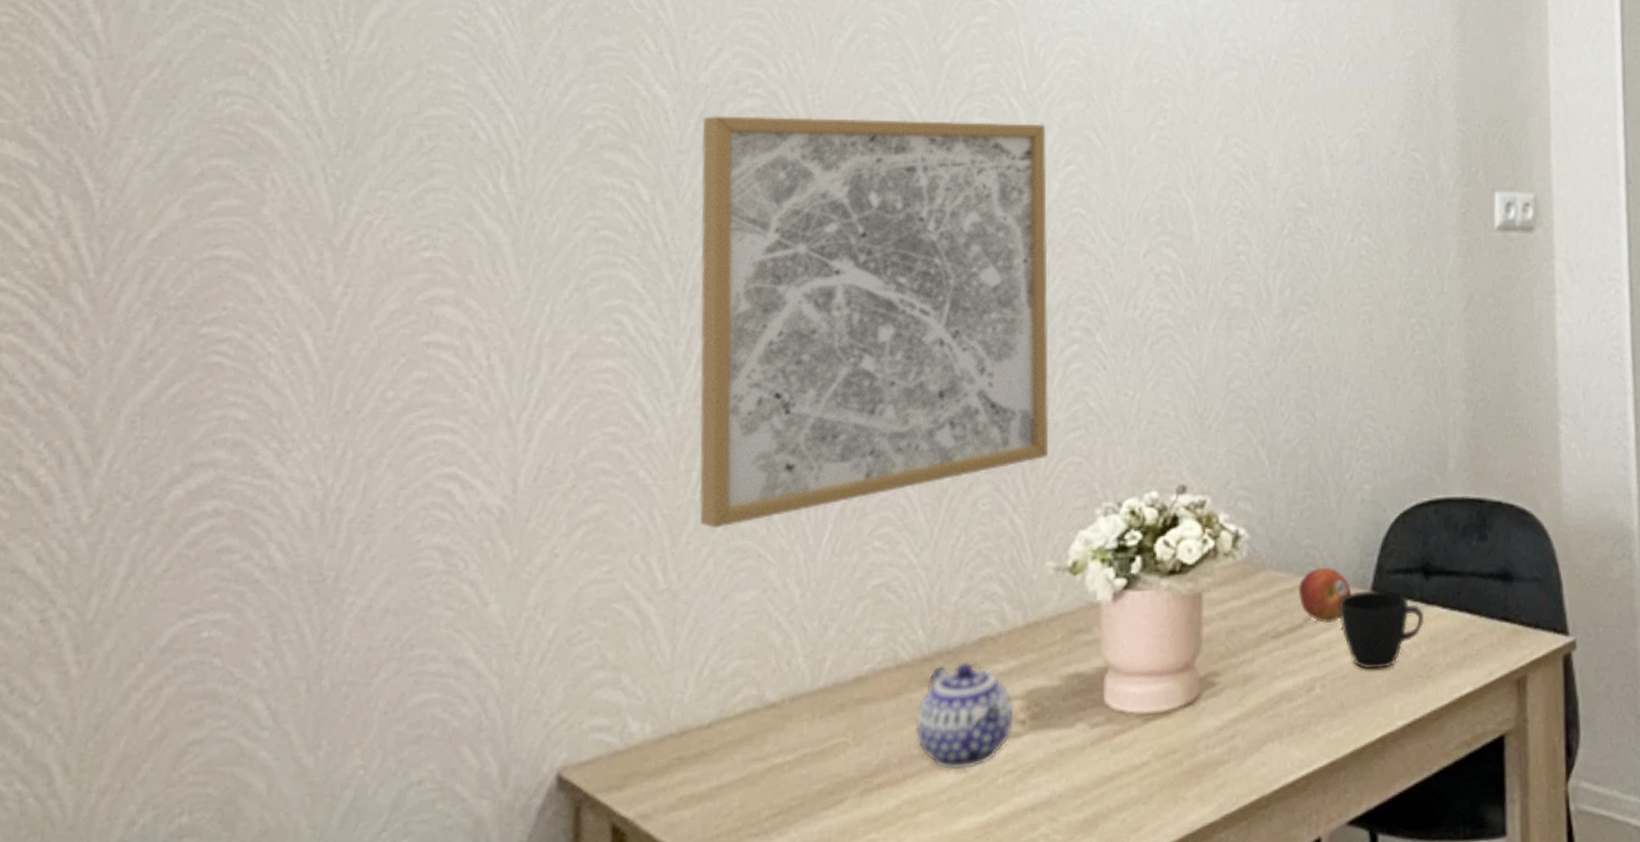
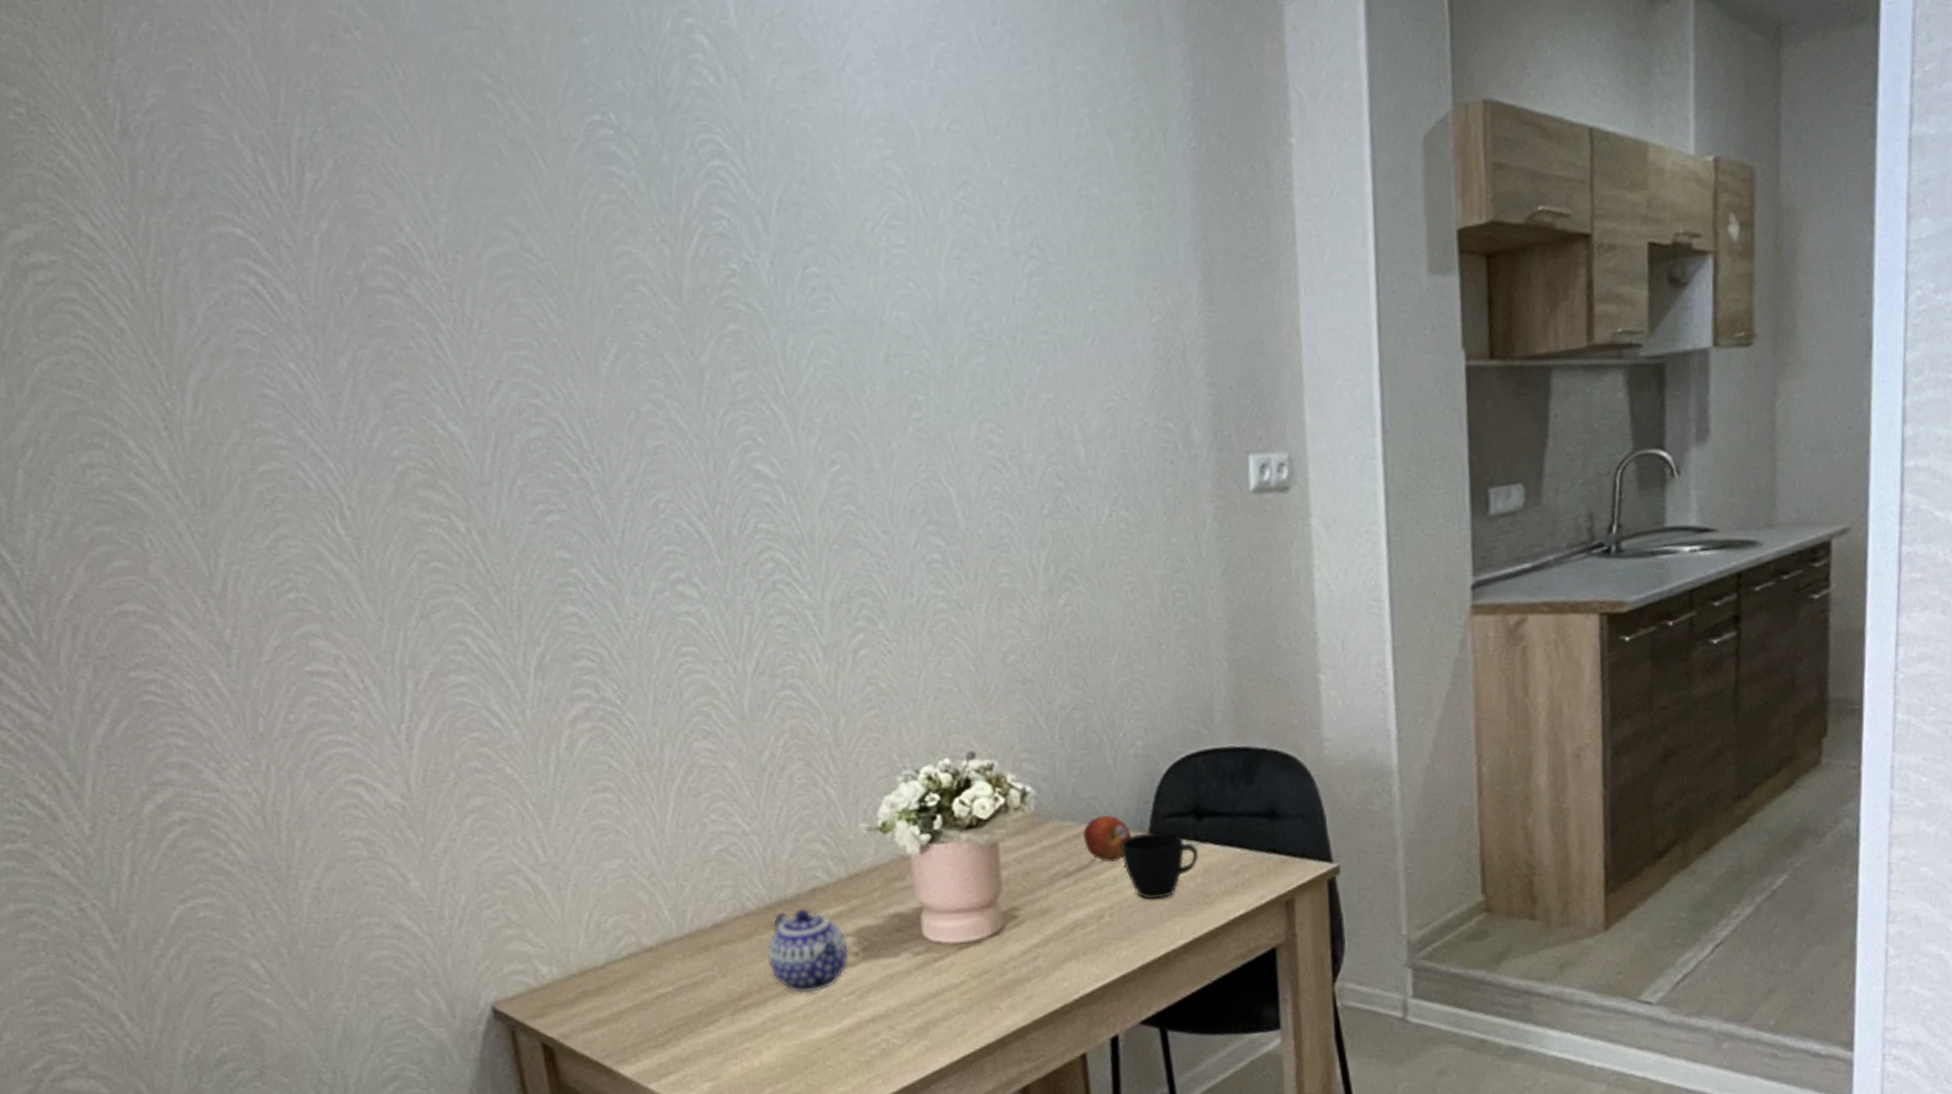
wall art: present [699,115,1050,529] -> none [496,426,849,812]

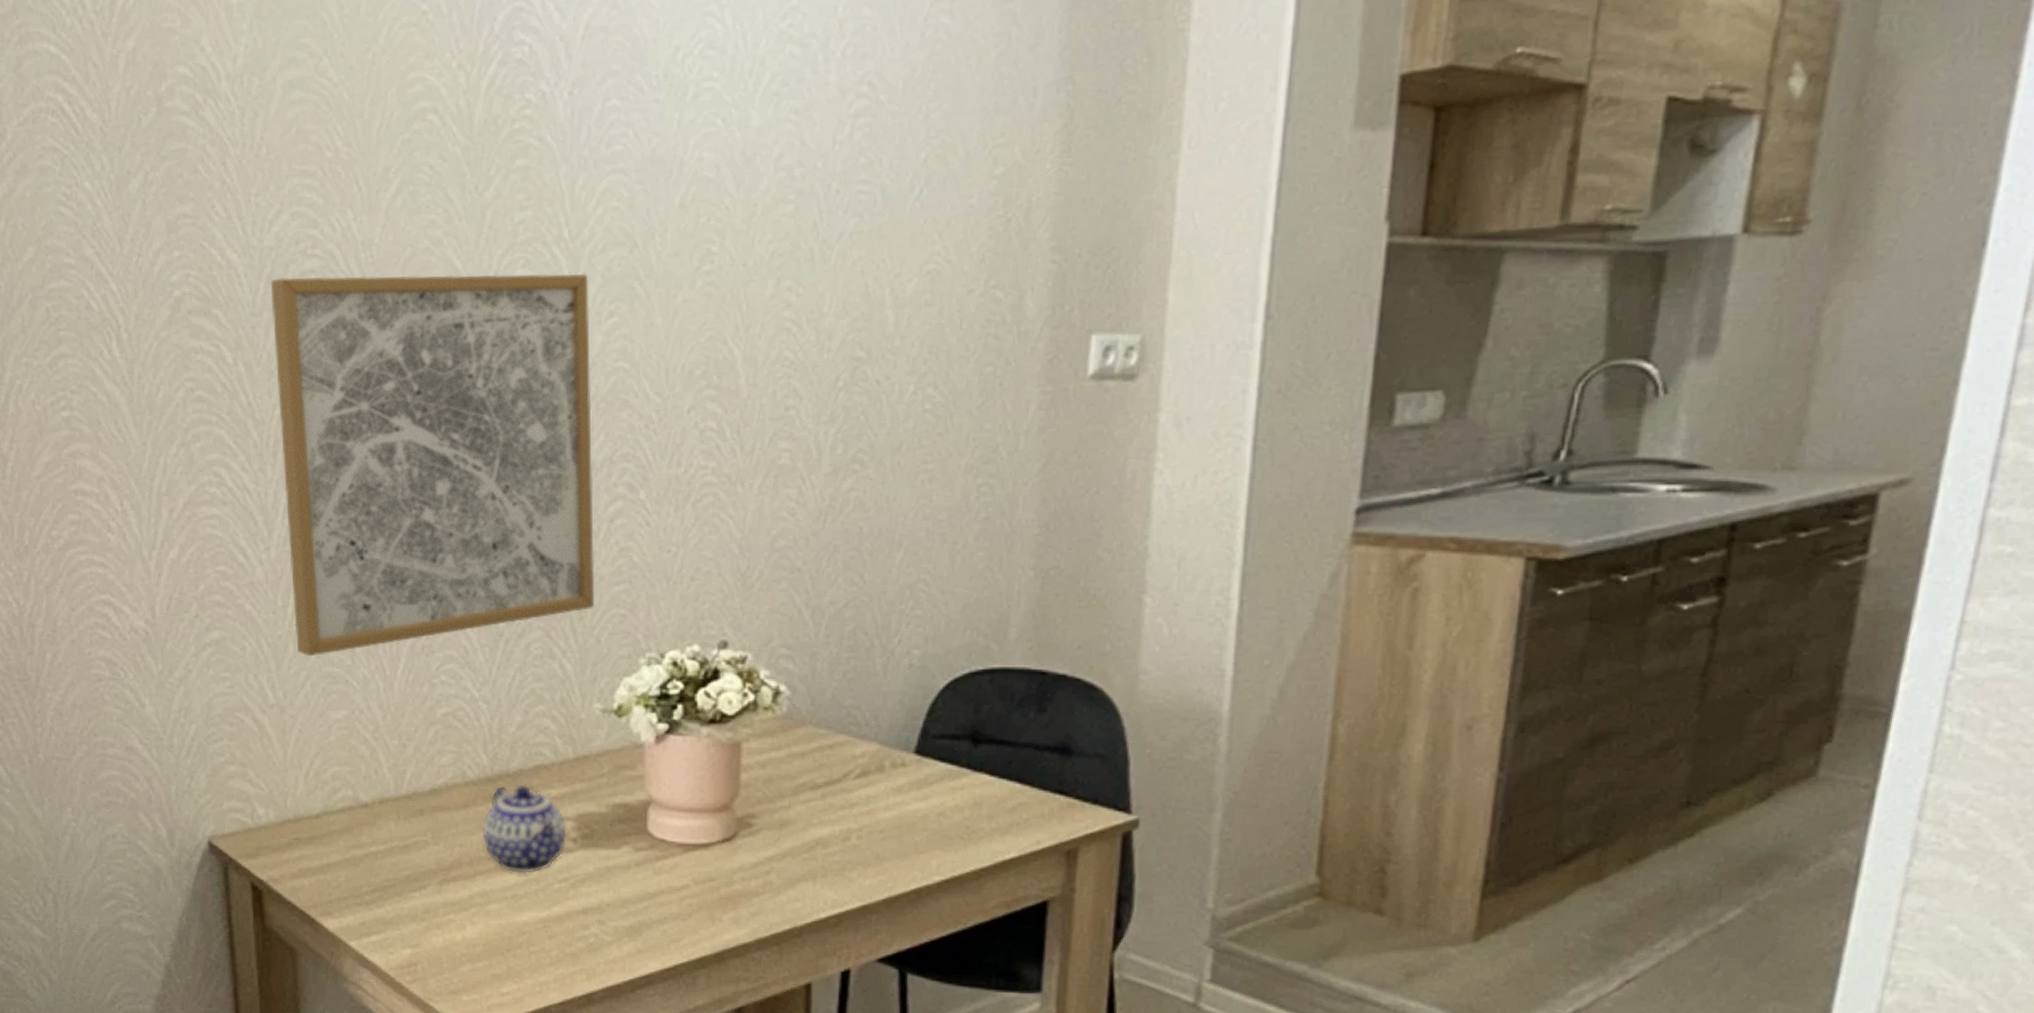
wall art: none [496,426,849,812] -> present [270,273,595,657]
fruit: present [1082,815,1133,862] -> none [837,727,896,780]
cup: present [1121,831,1200,900] -> none [880,752,970,827]

